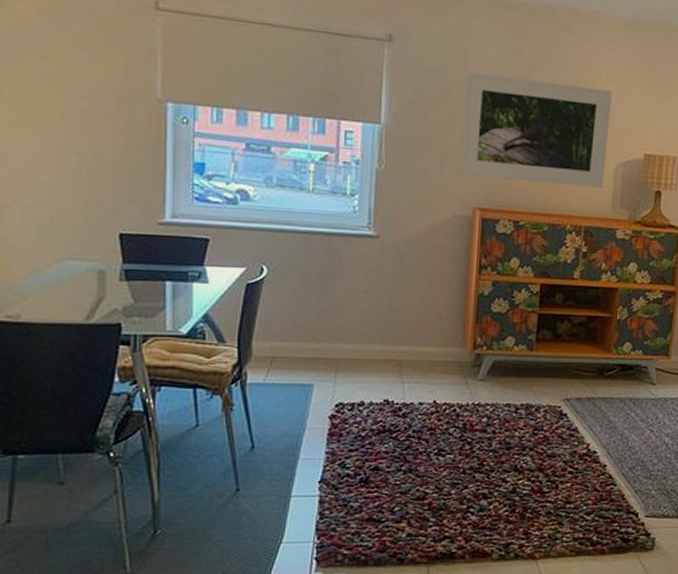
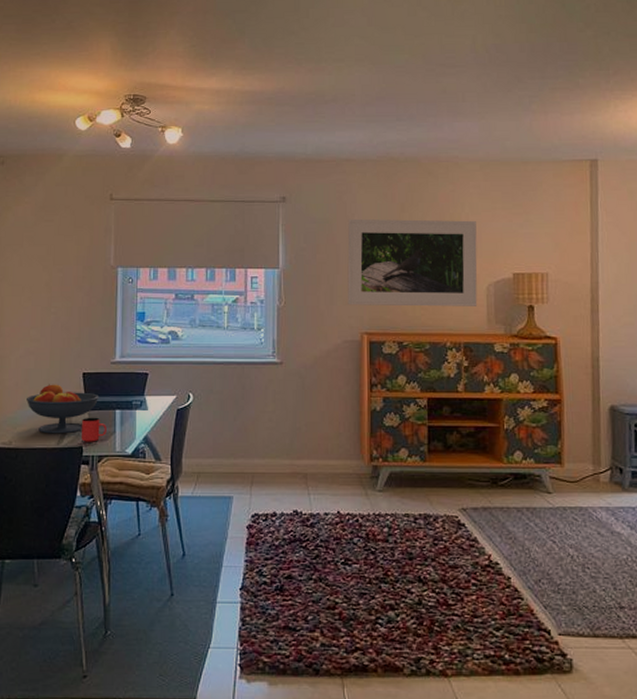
fruit bowl: none [40,245,143,308] -> present [27,384,99,434]
cup: none [120,288,153,319] -> present [82,417,107,442]

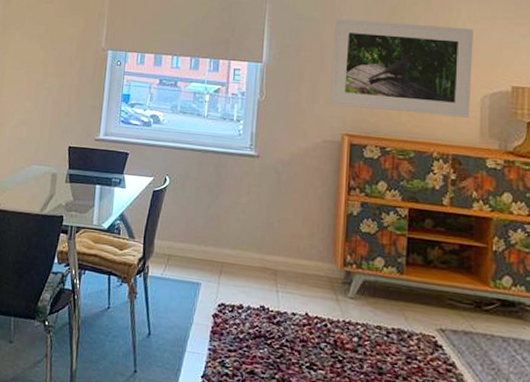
fruit bowl: present [27,384,99,434] -> none [17,154,82,203]
cup: present [82,417,107,442] -> none [63,189,86,213]

